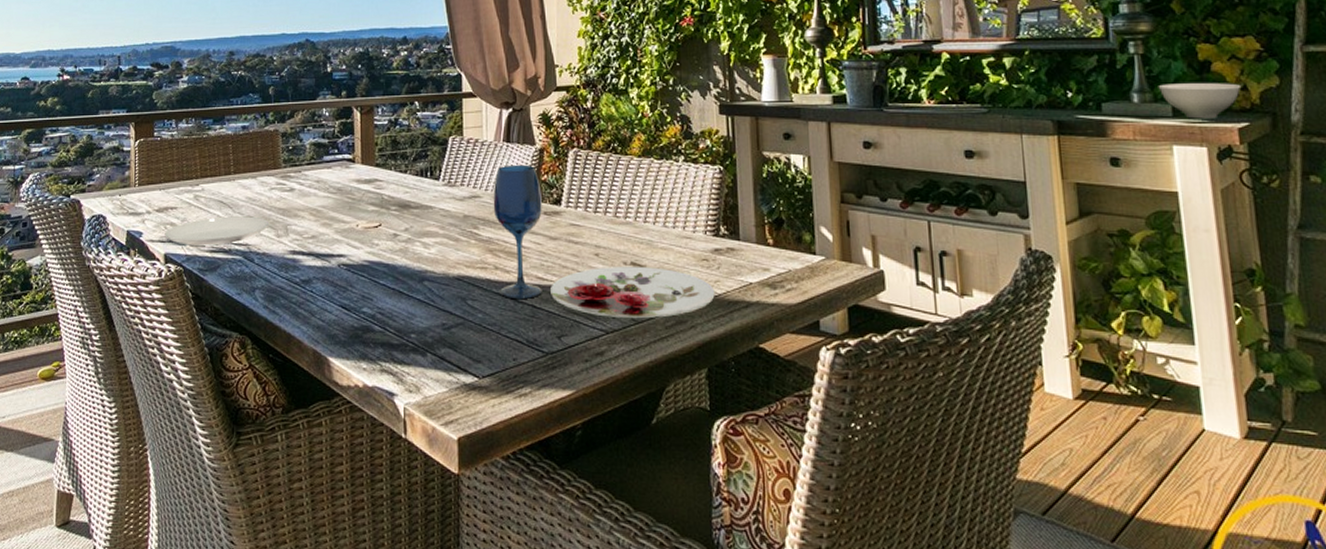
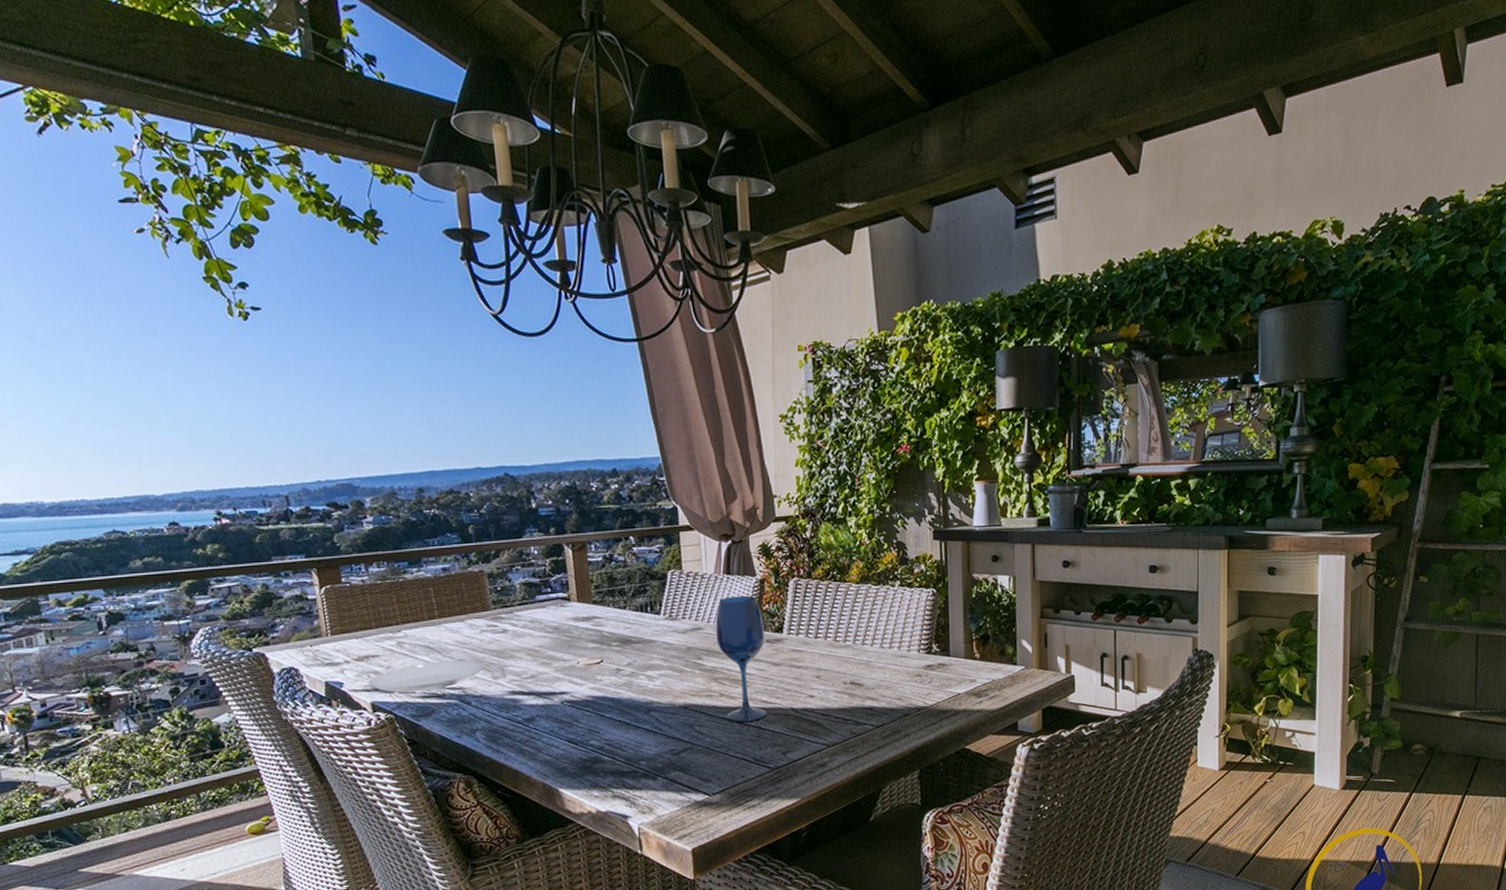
plate: present [551,267,715,319] -> none [775,685,927,733]
bowl: present [1158,83,1242,119] -> none [1313,498,1379,531]

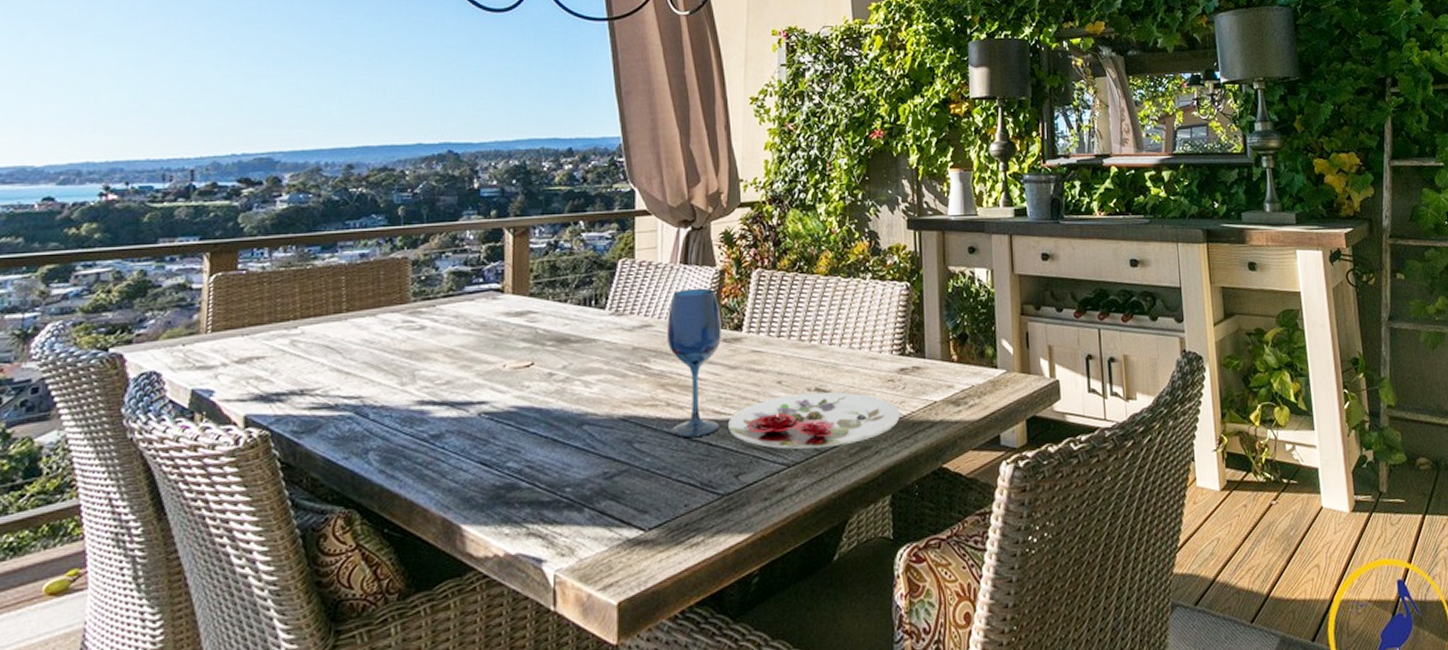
plate: present [368,660,484,693] -> none [246,362,392,404]
plate: none [775,685,927,733] -> present [728,392,900,449]

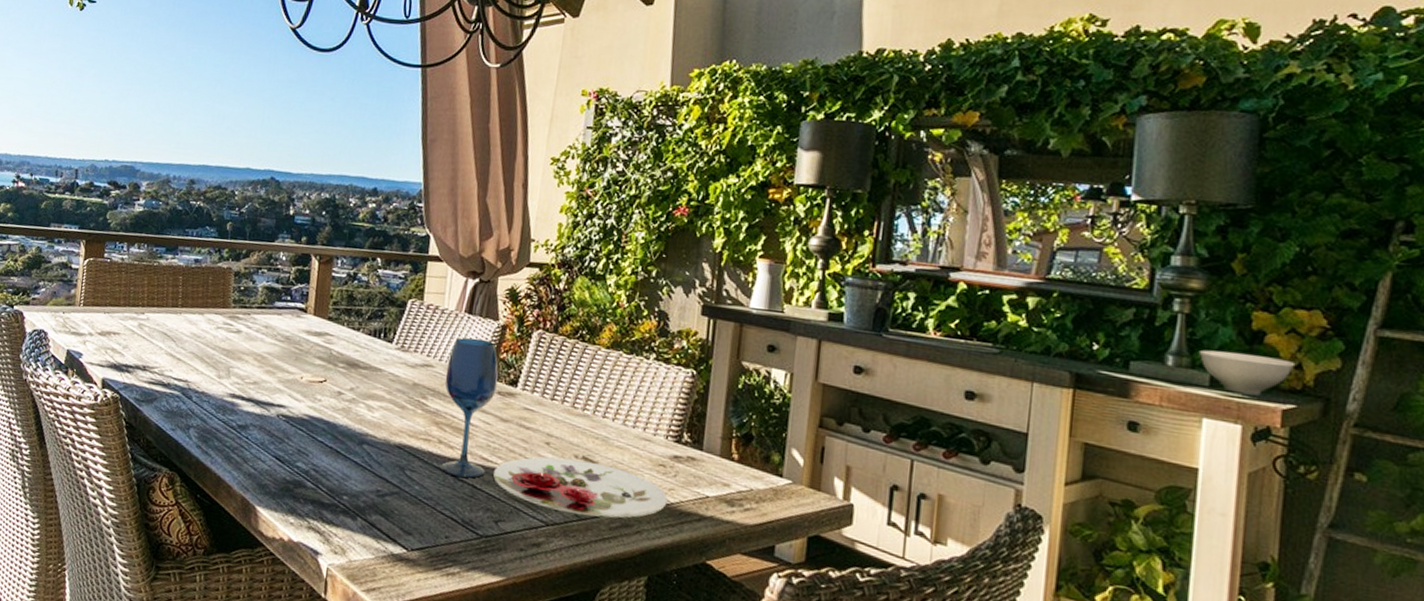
bowl: none [1285,193,1347,226] -> present [1198,349,1296,396]

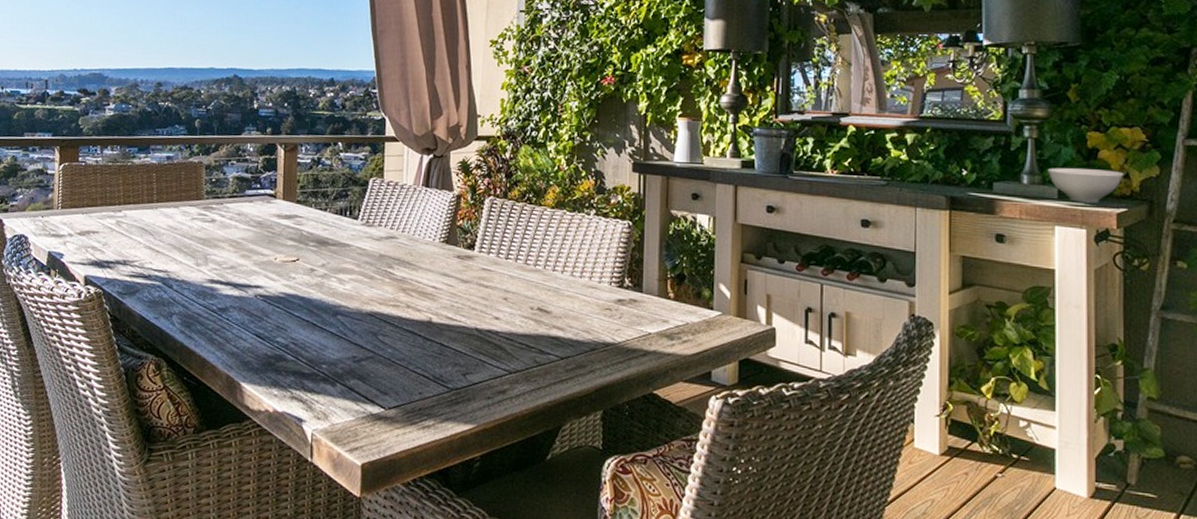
wineglass: present [440,337,499,478] -> none [408,209,456,338]
plate: present [493,457,668,518] -> none [459,311,615,361]

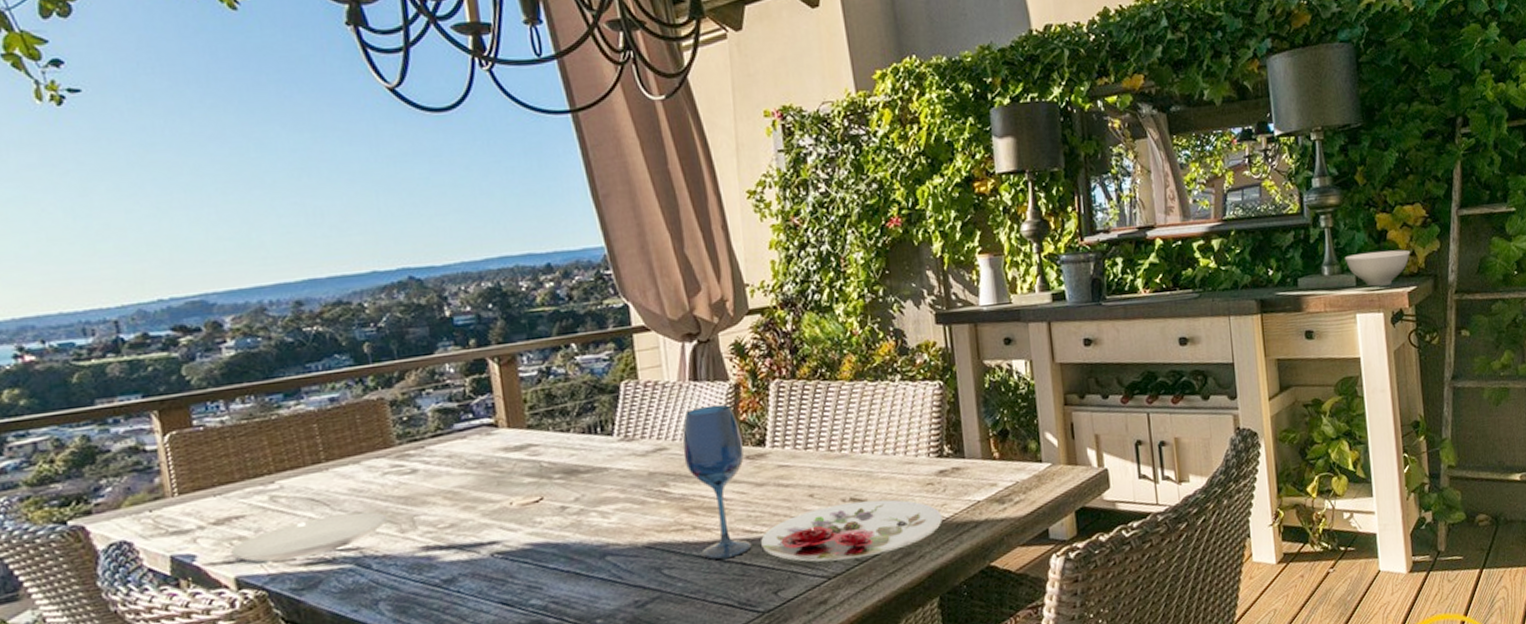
plate: none [85,243,190,271] -> present [231,511,388,563]
wineglass: none [408,209,456,338] -> present [682,404,752,560]
plate: none [459,311,615,361] -> present [761,499,943,562]

